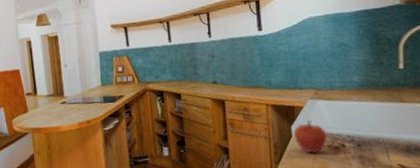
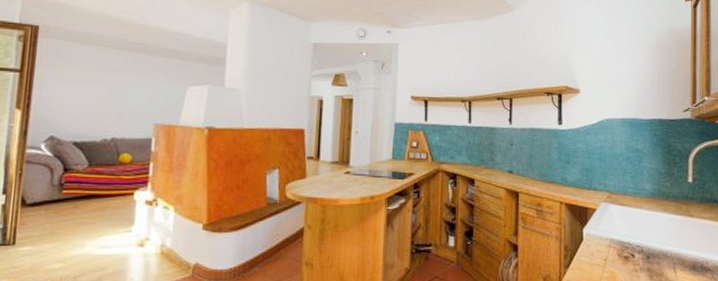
apple: present [294,120,328,153] -> none [585,224,619,261]

